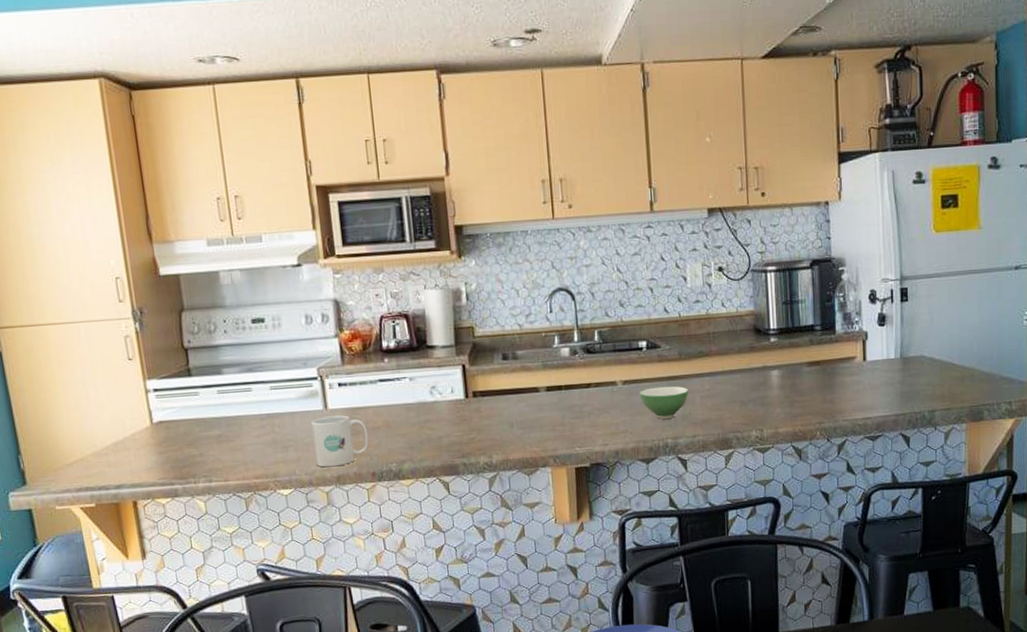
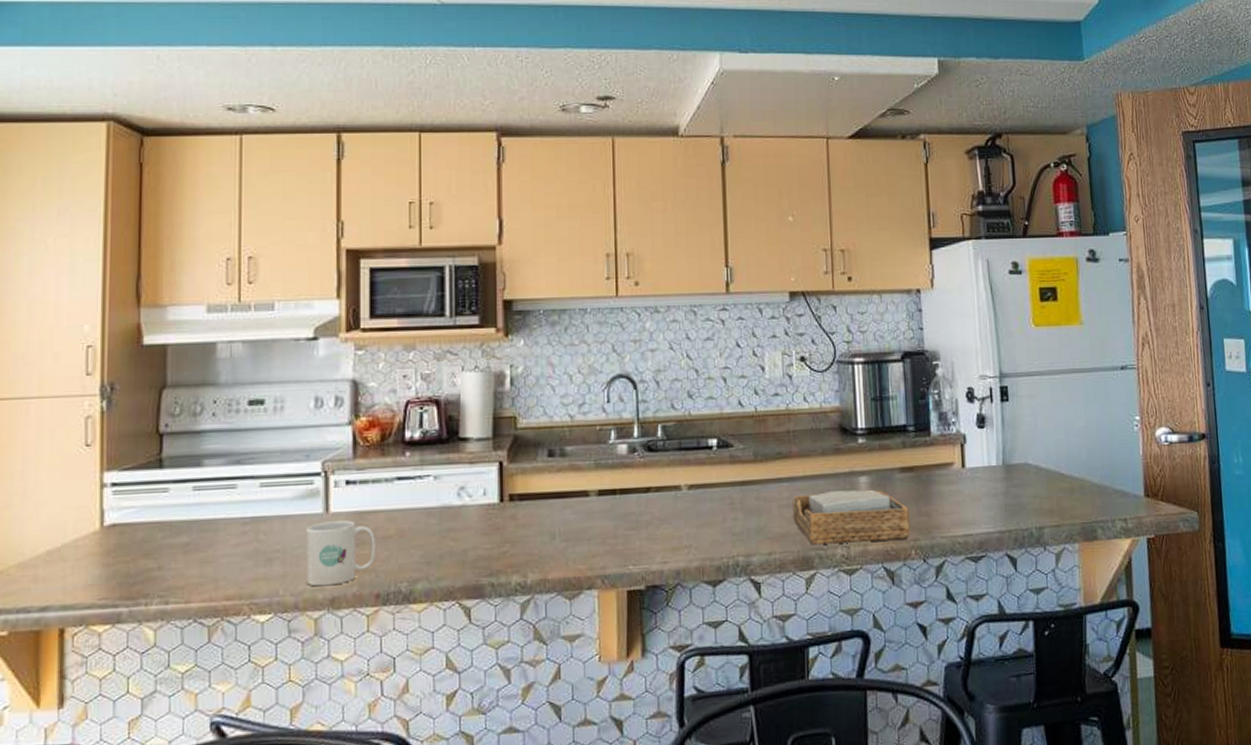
bowl: present [639,385,690,420] -> none [707,492,766,533]
napkin holder: none [713,381,816,429] -> present [792,489,910,545]

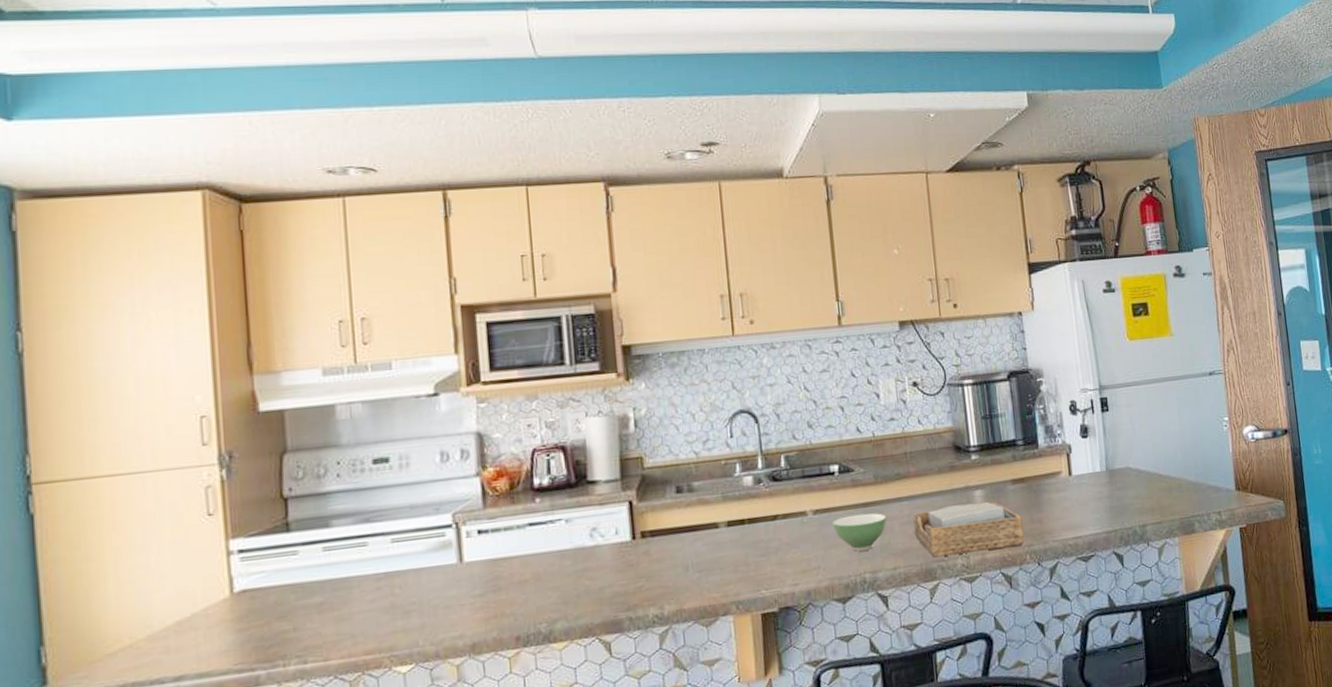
mug: present [306,520,377,587] -> none [441,568,514,635]
bowl: none [707,492,766,533] -> present [832,513,888,552]

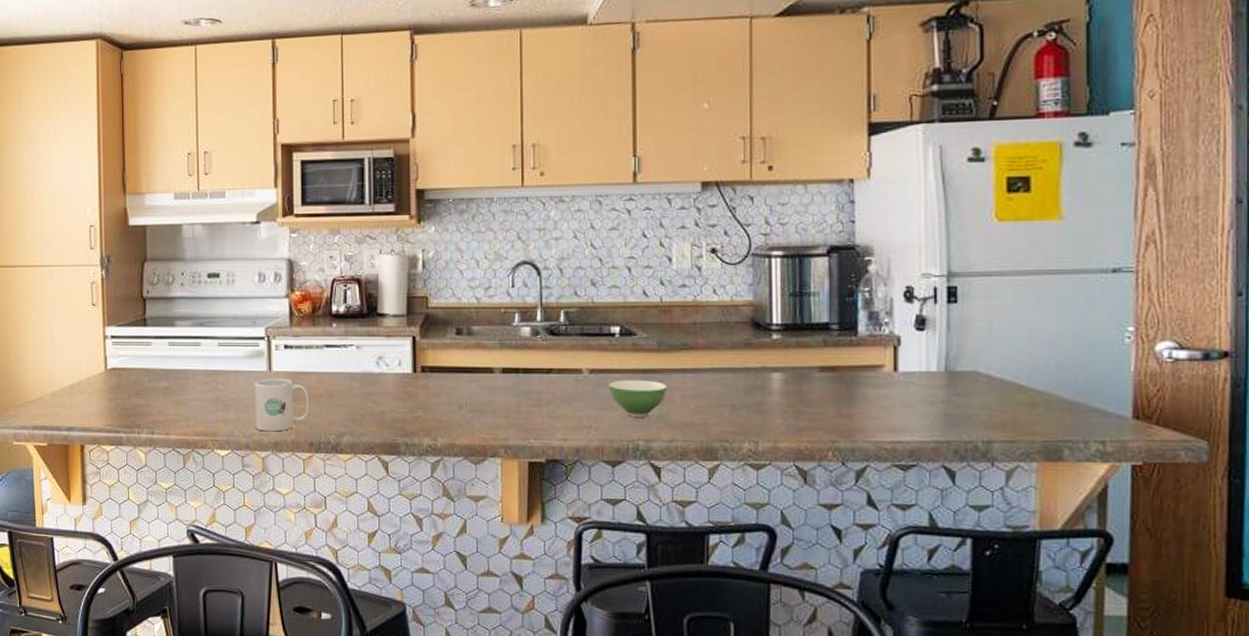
mug: none [441,568,514,635] -> present [254,379,310,432]
napkin holder: present [913,501,1024,558] -> none [697,385,827,439]

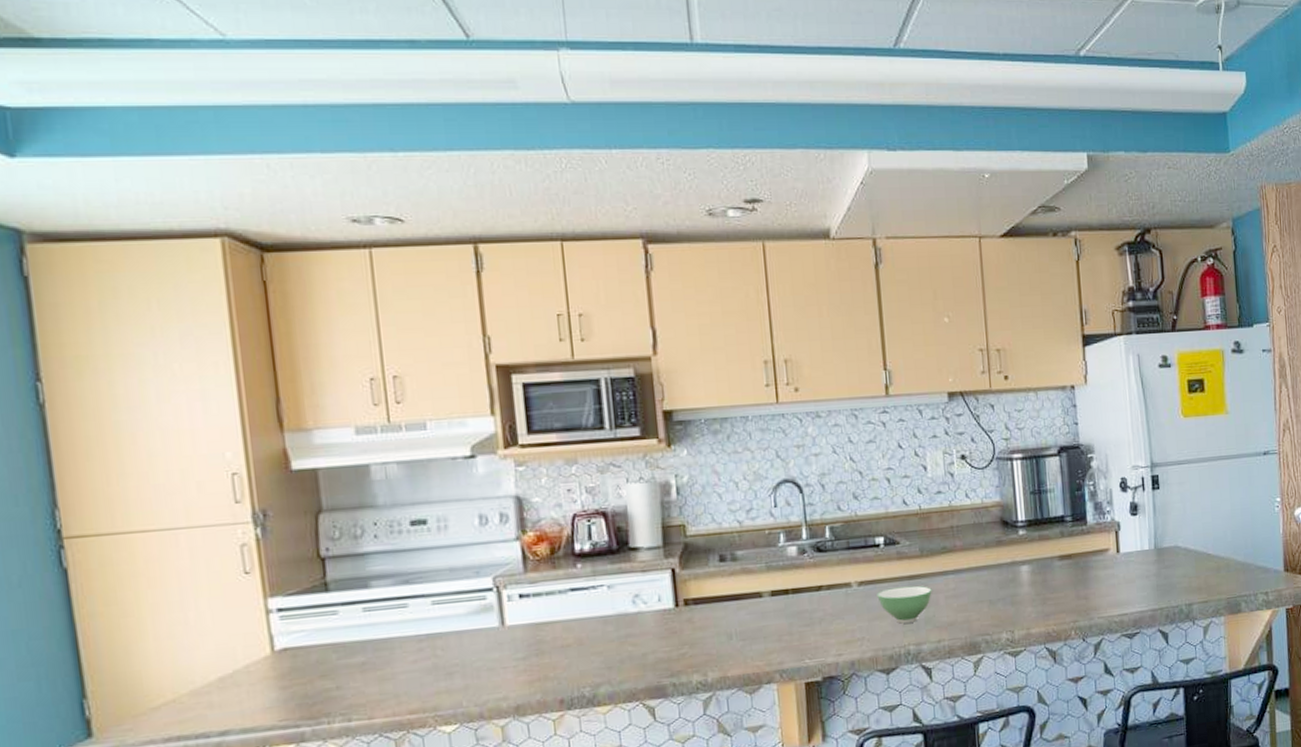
mug: present [254,379,310,432] -> none [484,632,557,697]

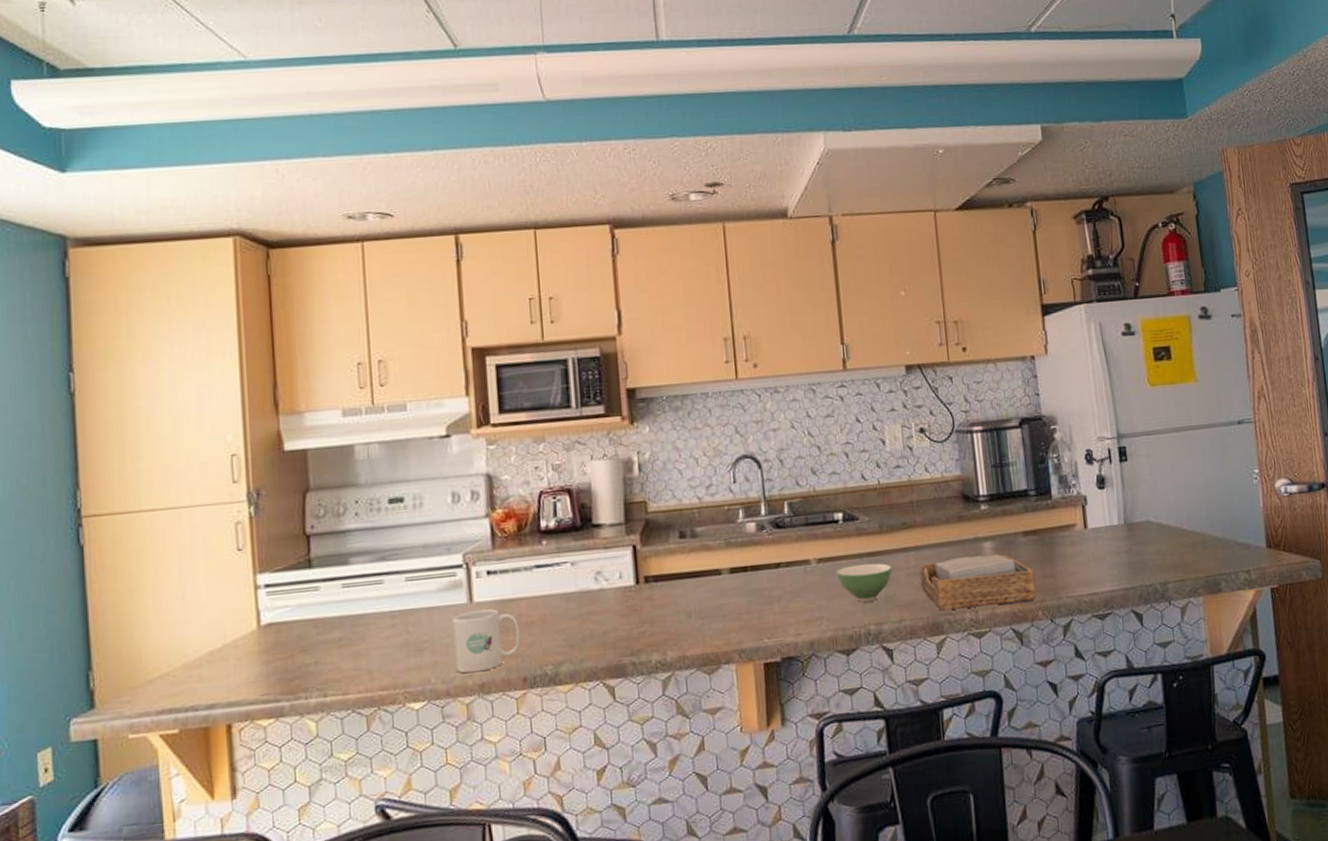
mug: none [484,632,557,697] -> present [452,609,521,674]
napkin holder: none [958,577,1070,631] -> present [919,554,1036,611]

